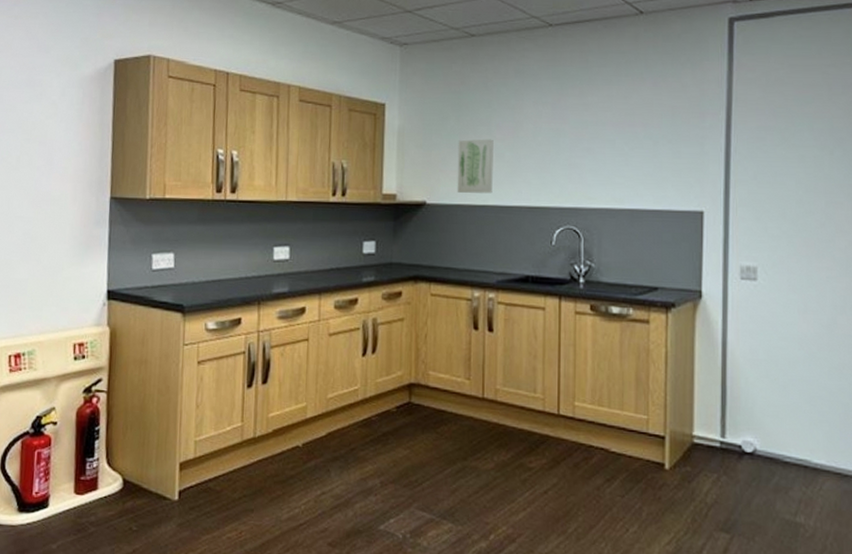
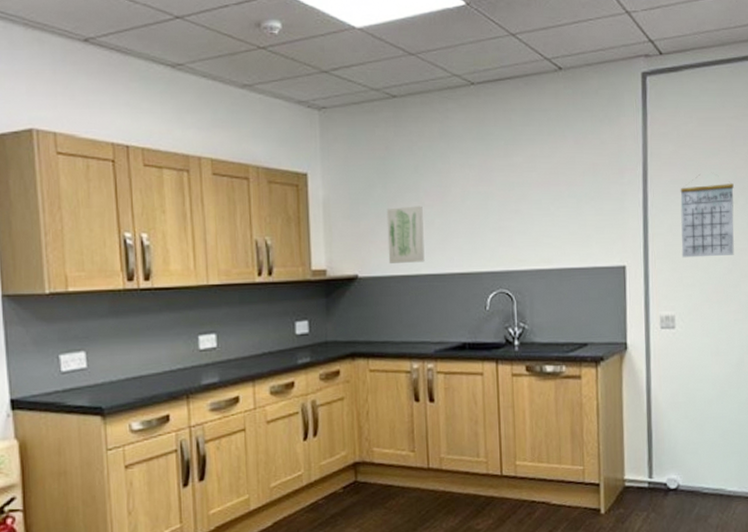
calendar: none [767,122,829,208] -> present [680,175,734,258]

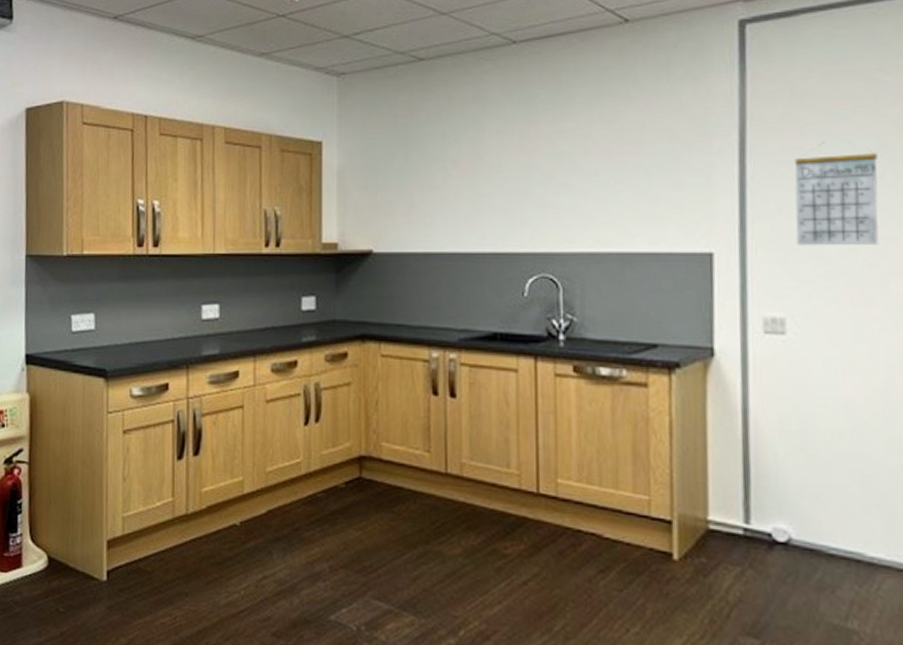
wall art: present [386,206,425,263] -> none [408,177,450,239]

